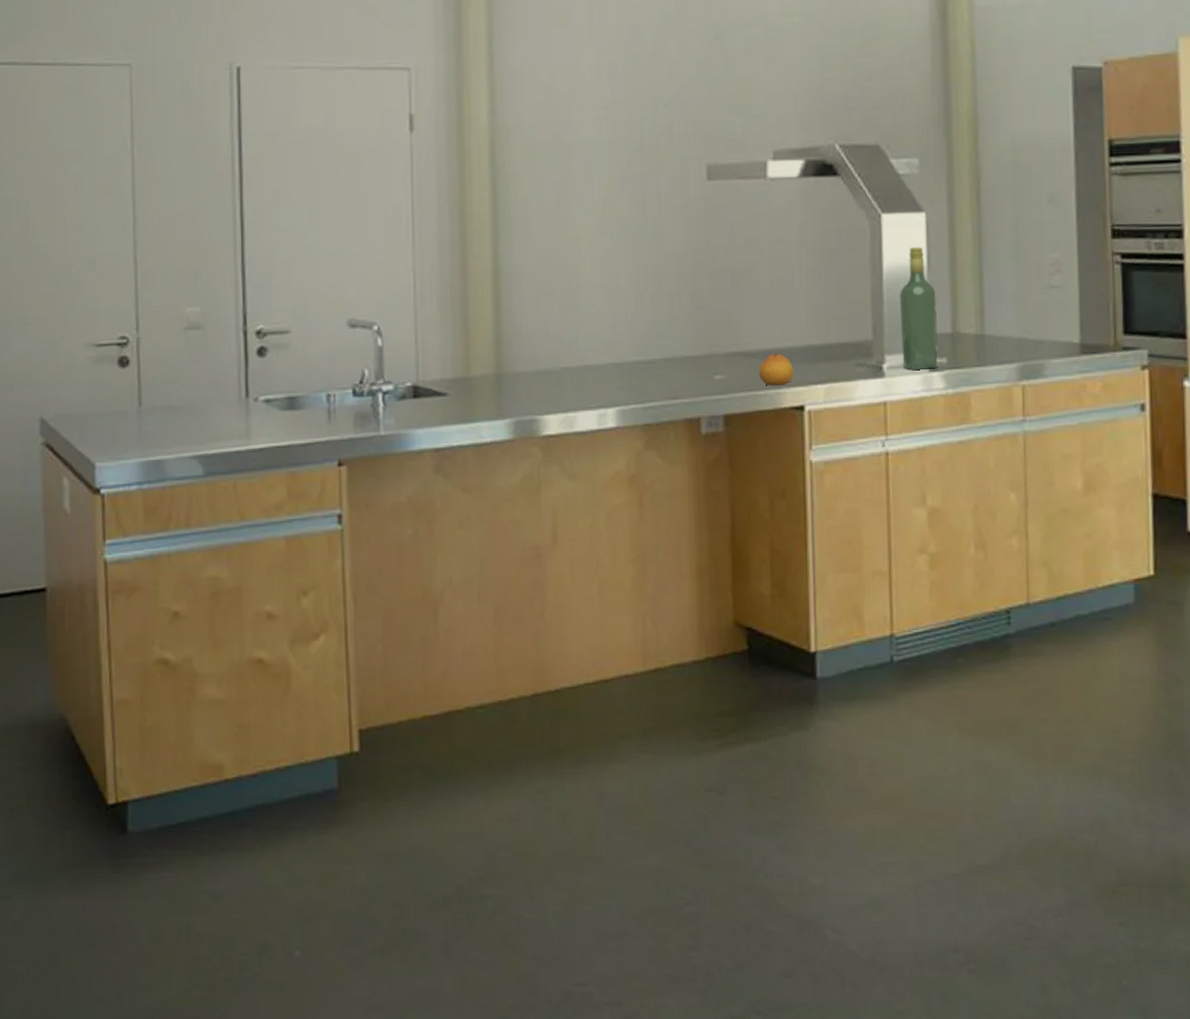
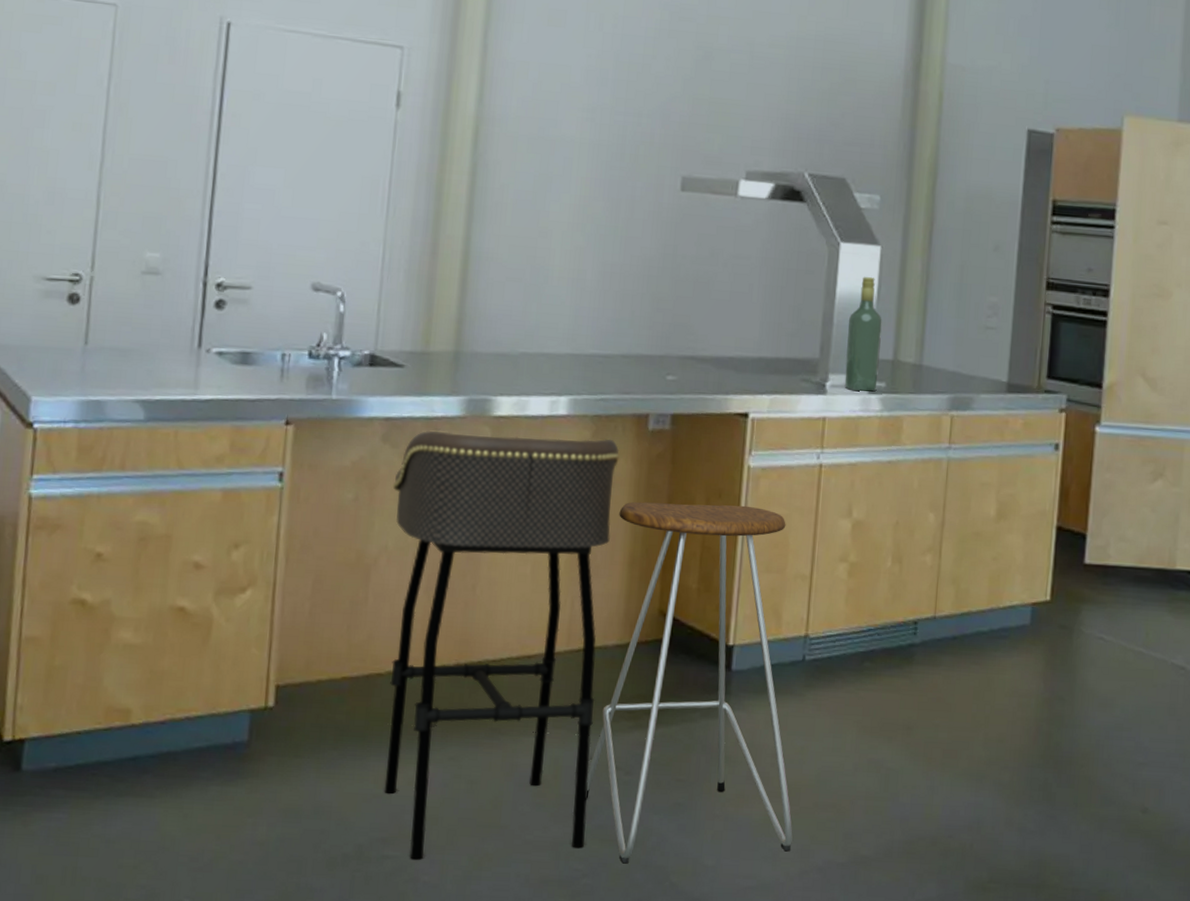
bar stool: none [450,448,685,897] -> present [384,430,619,860]
bar stool: none [679,503,901,889] -> present [585,501,793,864]
fruit: present [758,353,794,386] -> none [709,360,743,392]

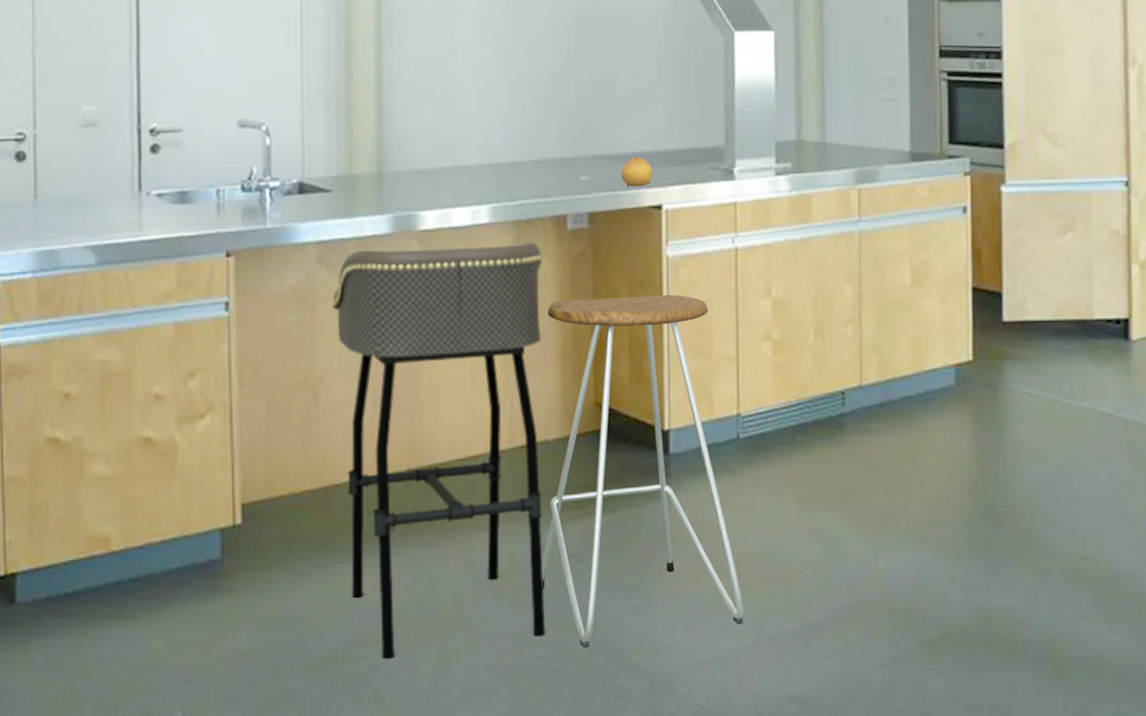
fruit: none [709,360,743,392] -> present [620,156,653,187]
wine bottle: present [844,277,882,392] -> none [749,62,783,174]

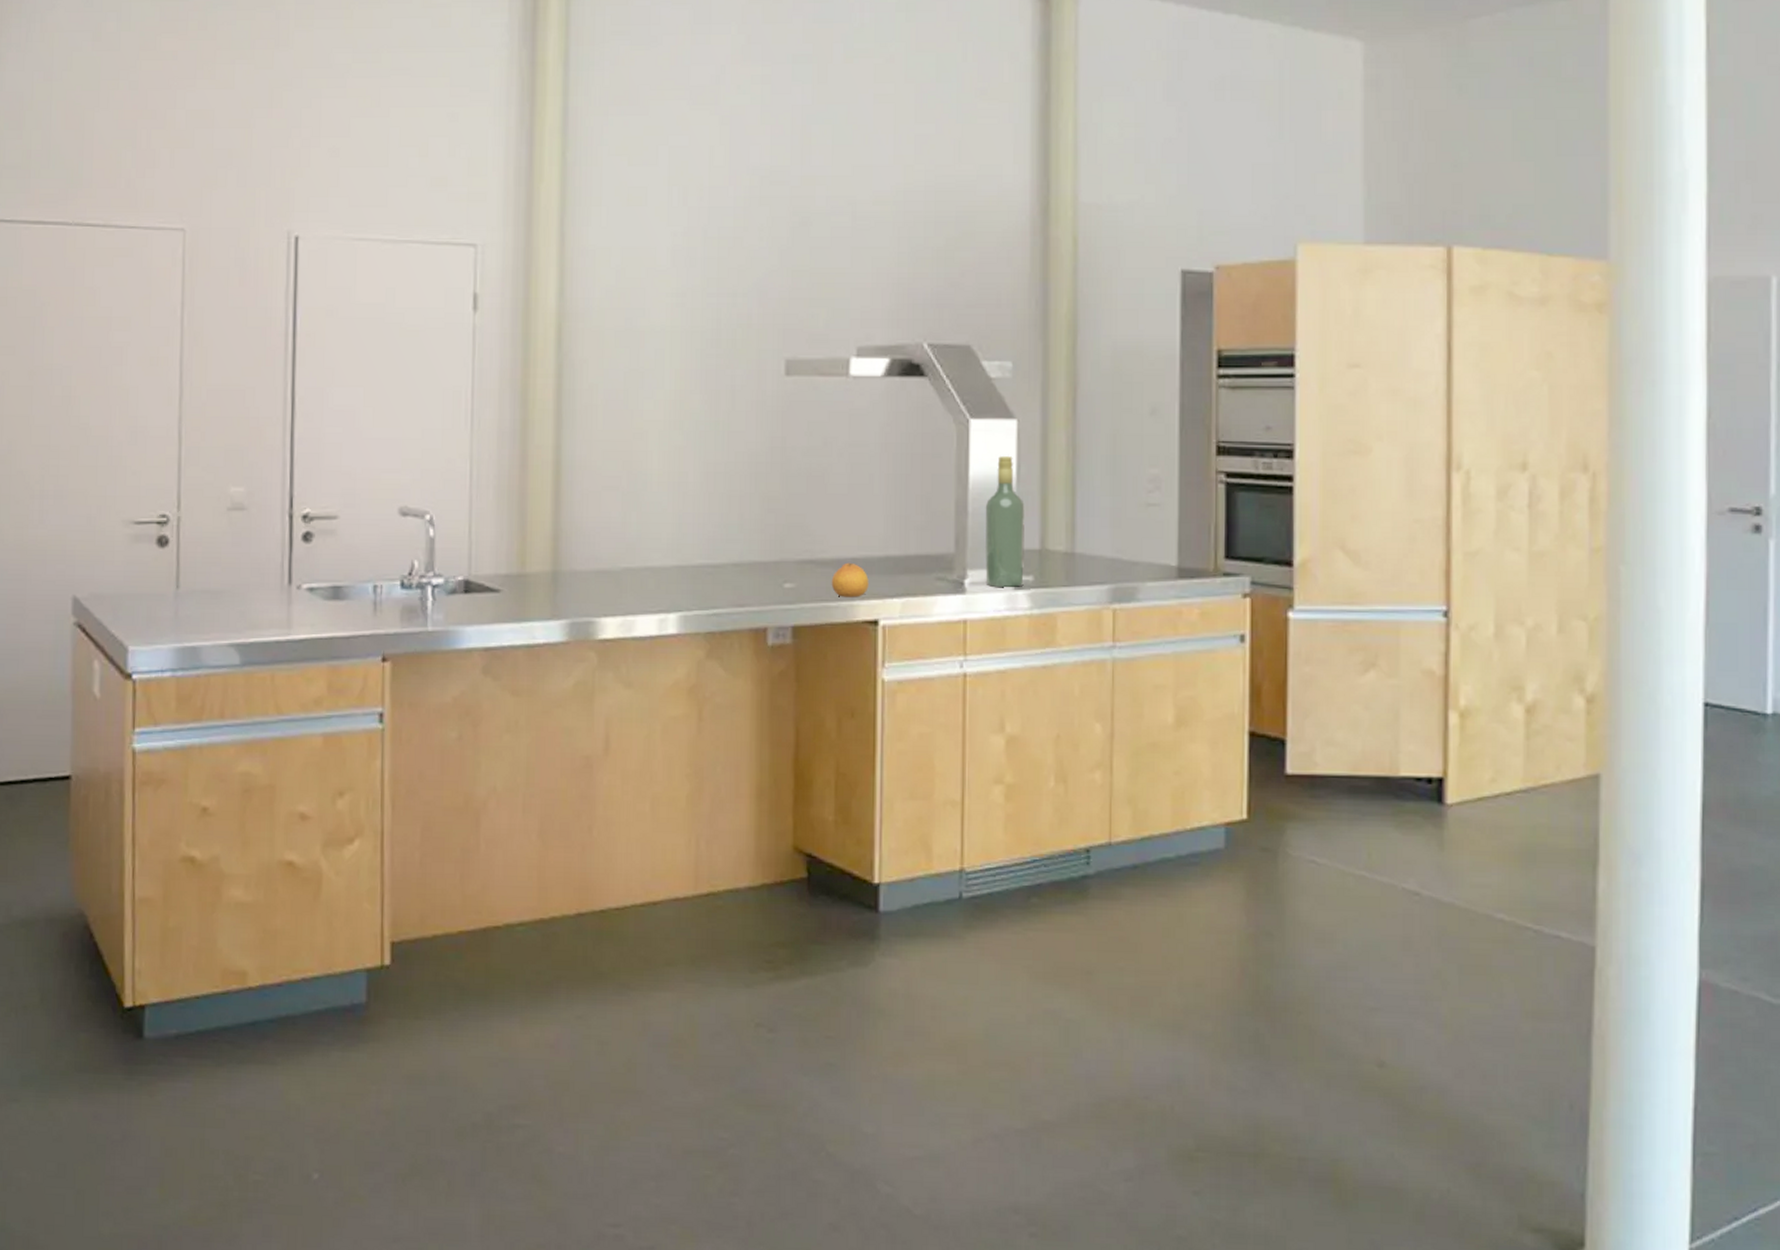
bar stool: present [331,243,546,658] -> none [497,659,738,1129]
bar stool: present [542,294,744,648] -> none [726,724,962,1132]
wine bottle: none [749,62,783,174] -> present [985,456,1024,588]

